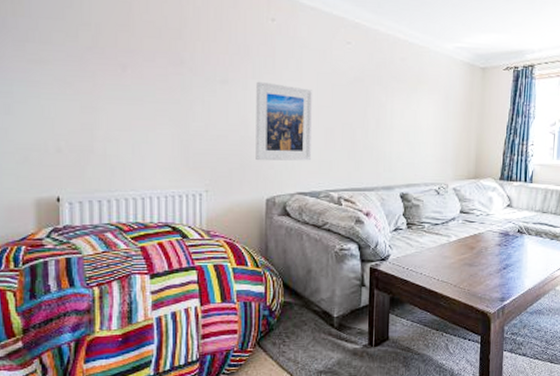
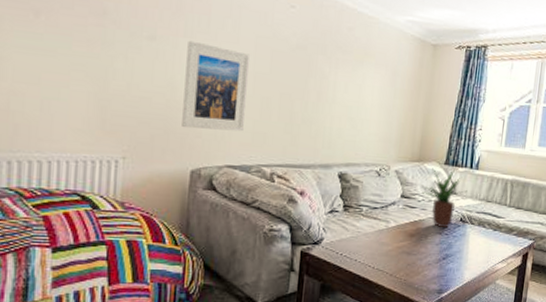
potted plant: none [479,184,523,239] -> present [422,168,467,227]

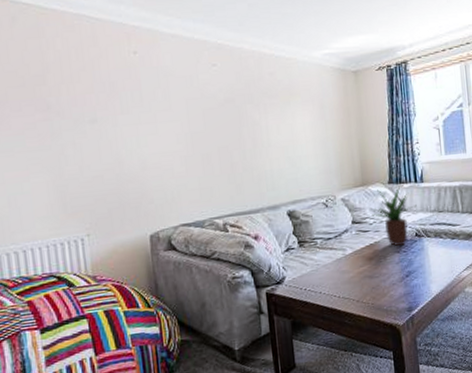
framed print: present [182,40,251,132] -> none [126,116,191,197]

